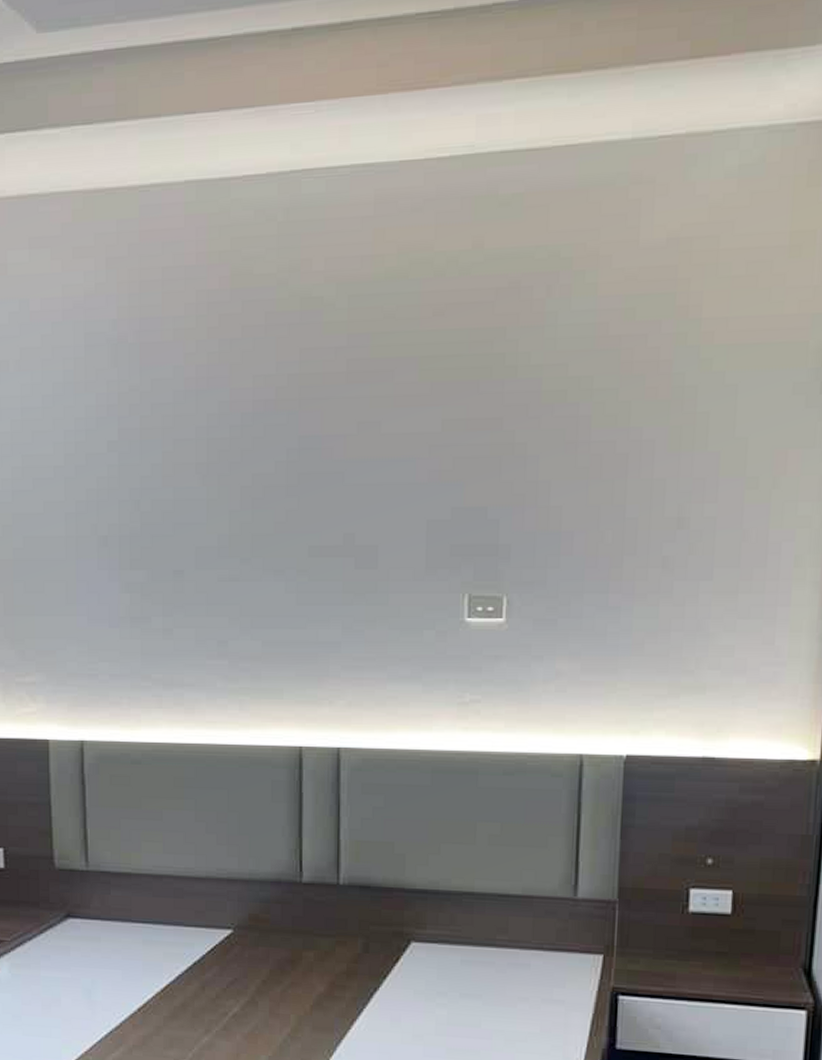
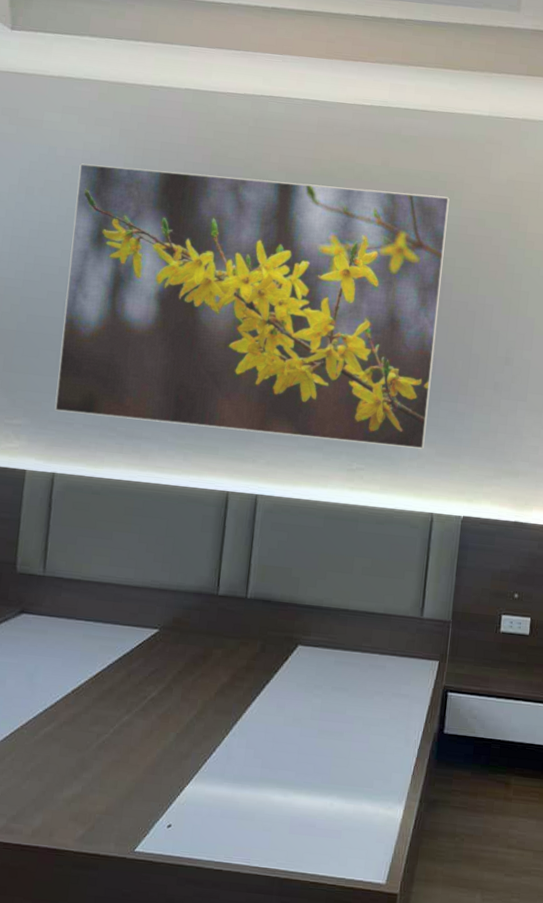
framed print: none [61,281,579,666] -> present [54,163,450,449]

